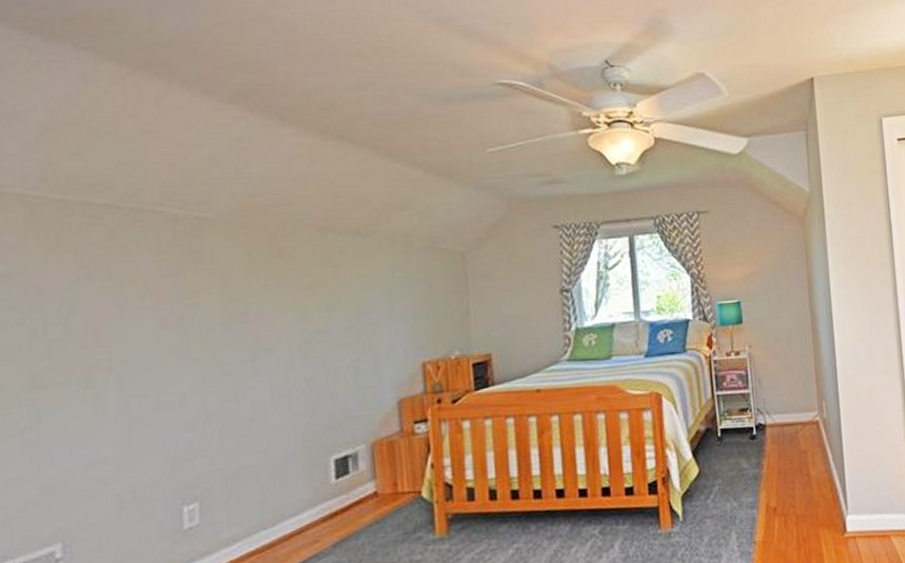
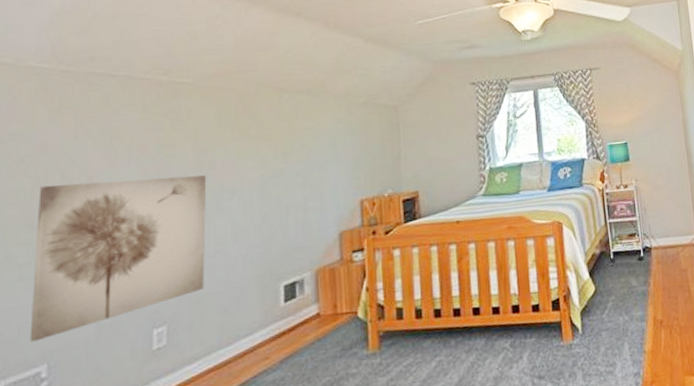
wall art: none [37,329,241,518] -> present [29,175,207,342]

